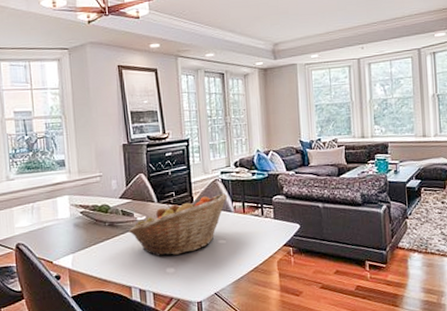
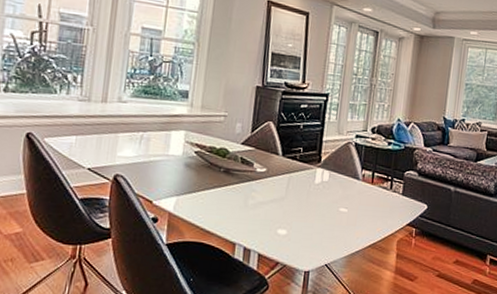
fruit basket: present [129,193,228,256] -> none [245,158,359,217]

